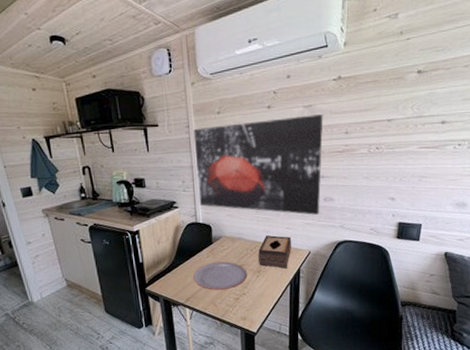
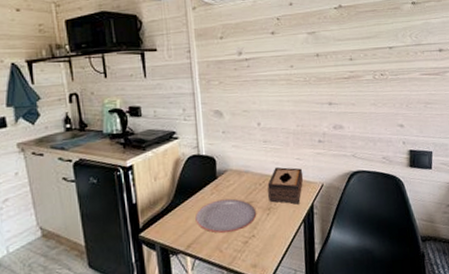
wall art: present [193,113,323,215] -> none [195,40,330,144]

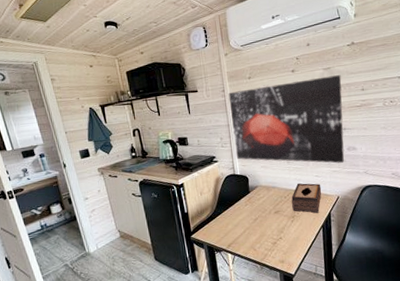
wall art: none [195,40,330,144] -> present [228,74,345,163]
plate: present [195,198,257,233] -> none [233,208,283,236]

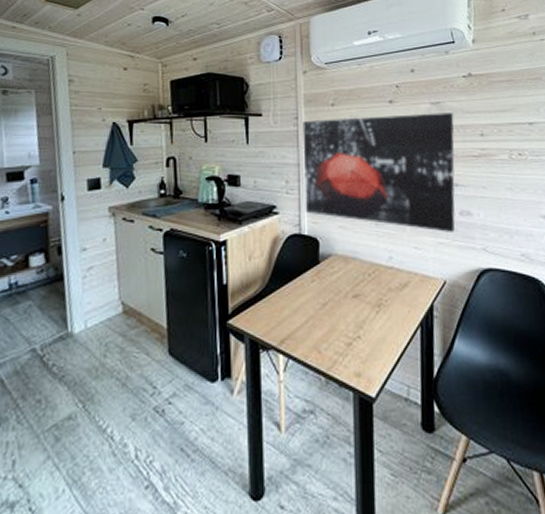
tissue box: present [291,183,322,214] -> none [378,255,422,303]

